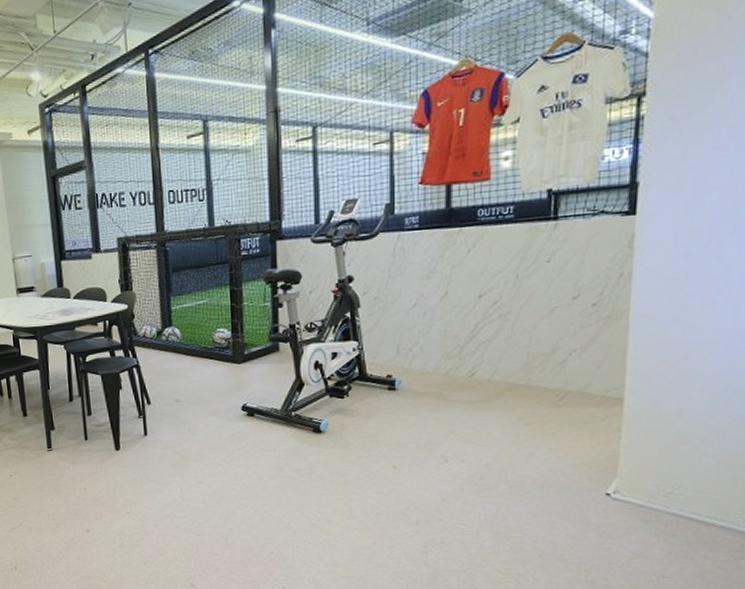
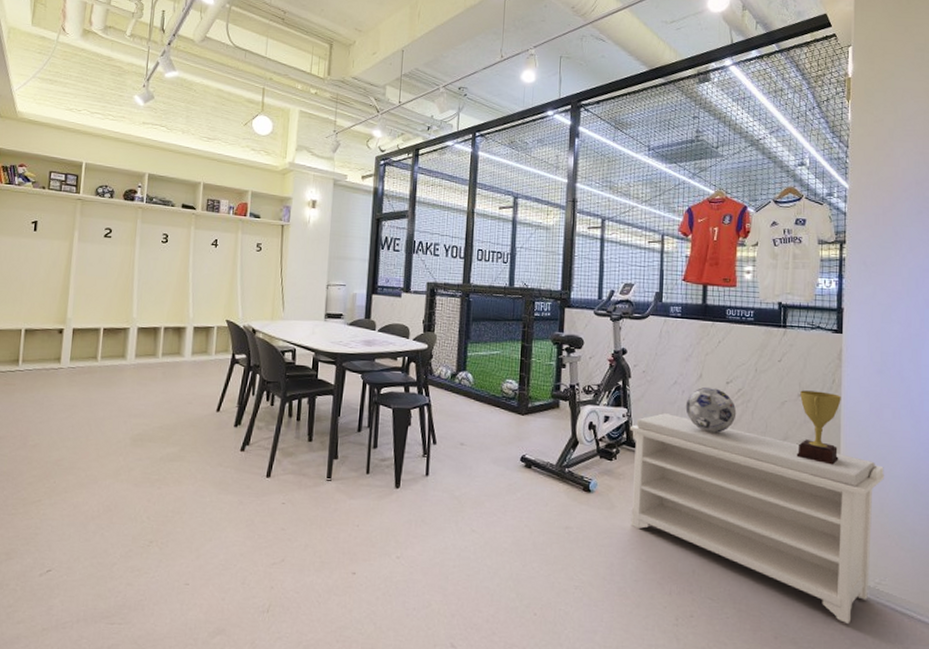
bench: none [362,340,686,538] -> present [629,413,884,625]
soccer ball: none [428,304,492,355] -> present [685,387,737,433]
award: none [568,289,631,373] -> present [796,390,841,465]

